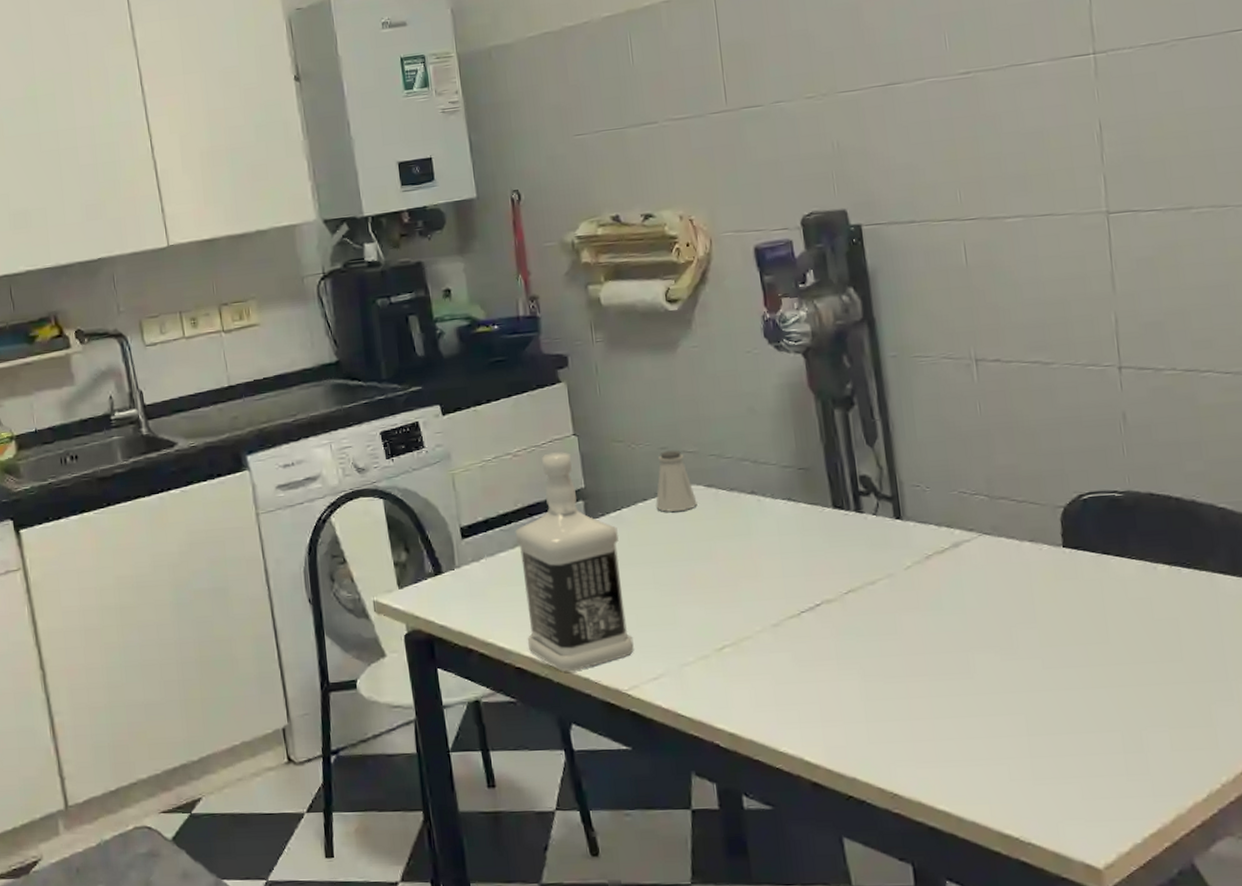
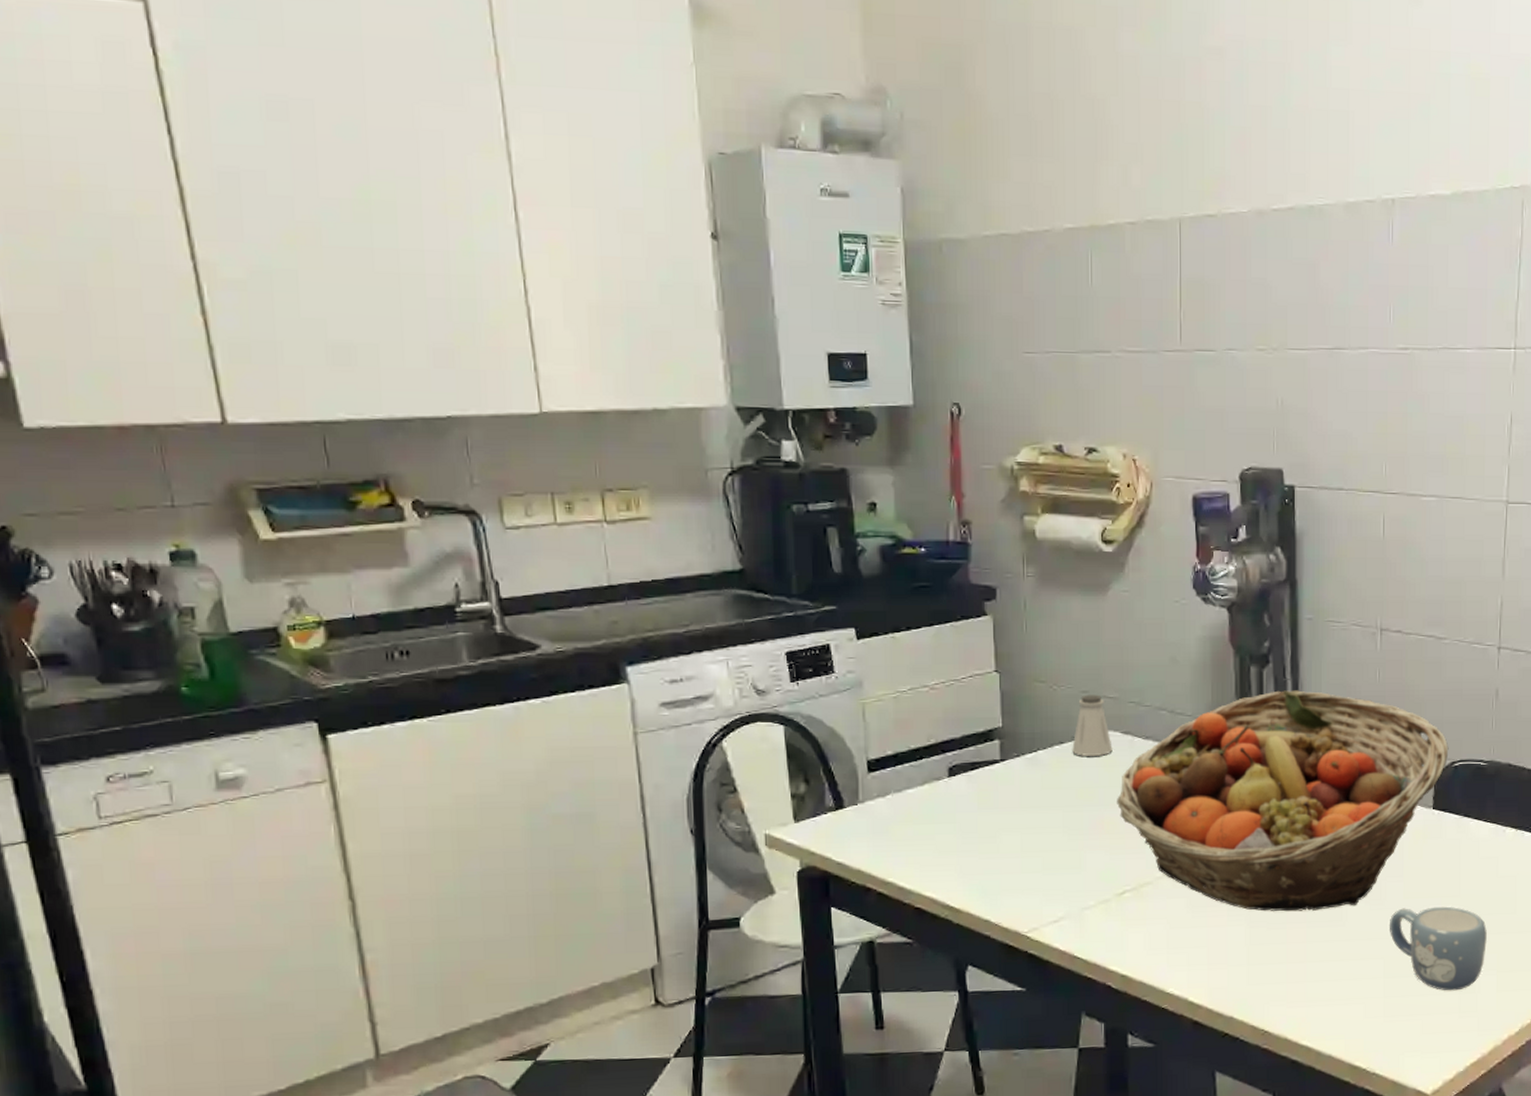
bottle: present [515,452,634,671] -> none [925,688,1037,913]
fruit basket: none [706,430,1074,664] -> present [1117,690,1449,912]
mug: none [1026,654,1151,751] -> present [1389,906,1487,991]

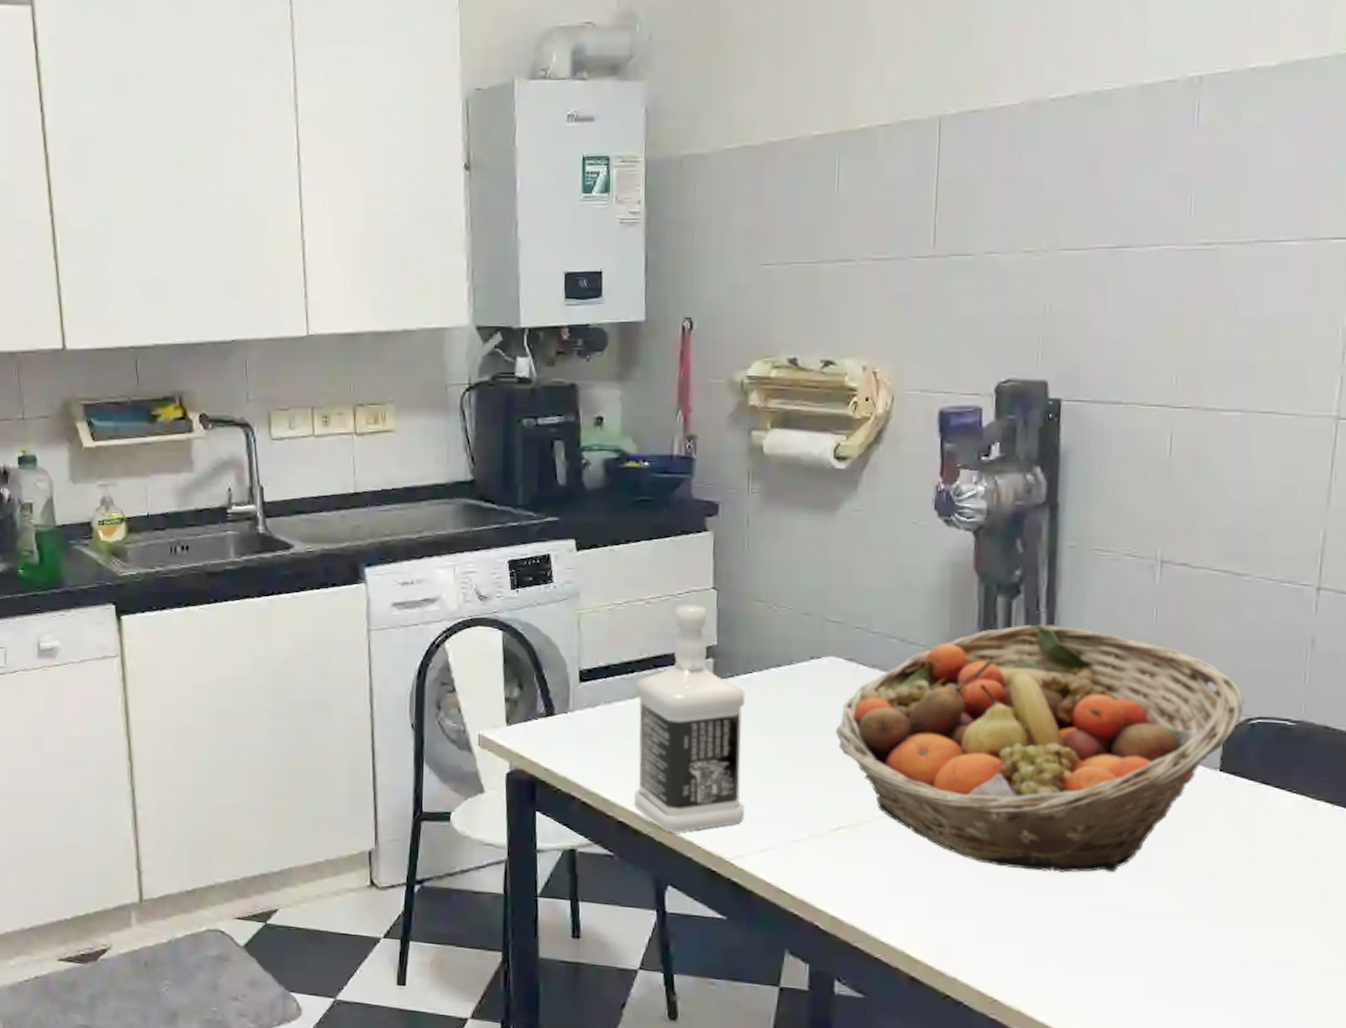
bottle: none [925,688,1037,913] -> present [634,604,745,832]
saltshaker: present [1072,694,1113,756] -> none [790,617,834,682]
mug: present [1389,906,1487,991] -> none [1155,882,1286,987]

